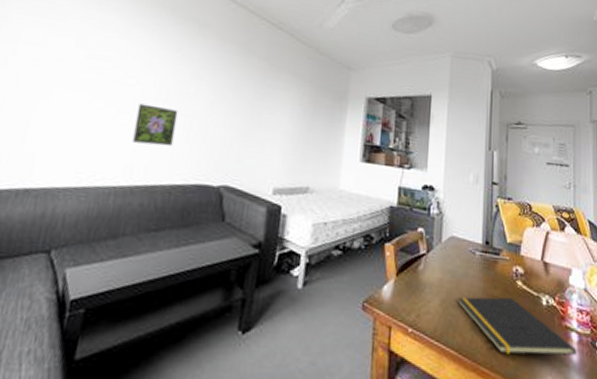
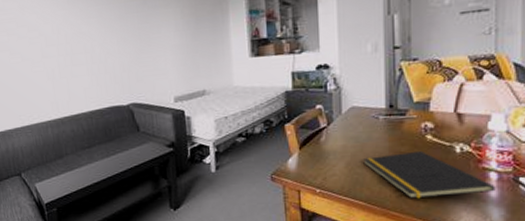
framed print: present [132,103,178,147] -> none [46,49,82,84]

